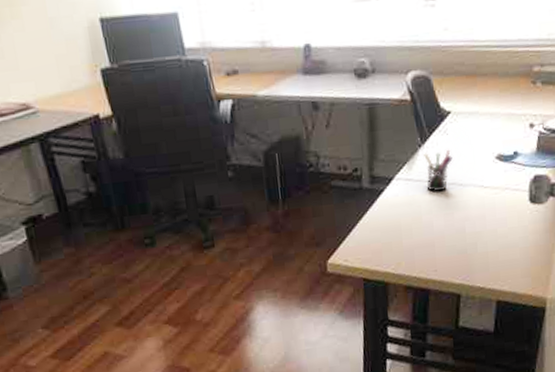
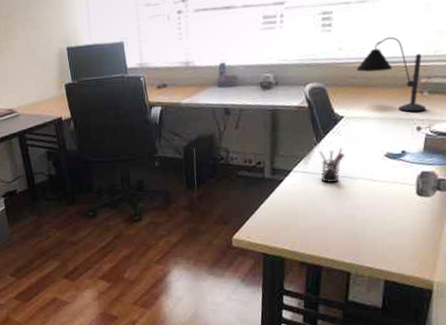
desk lamp: none [464,15,540,106] -> present [356,36,427,112]

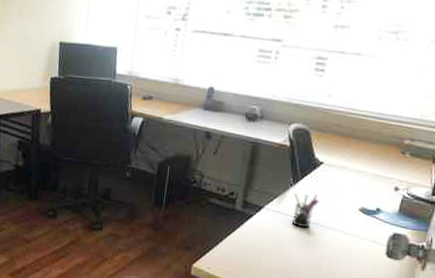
desk lamp: present [356,36,427,112] -> none [343,93,408,172]

